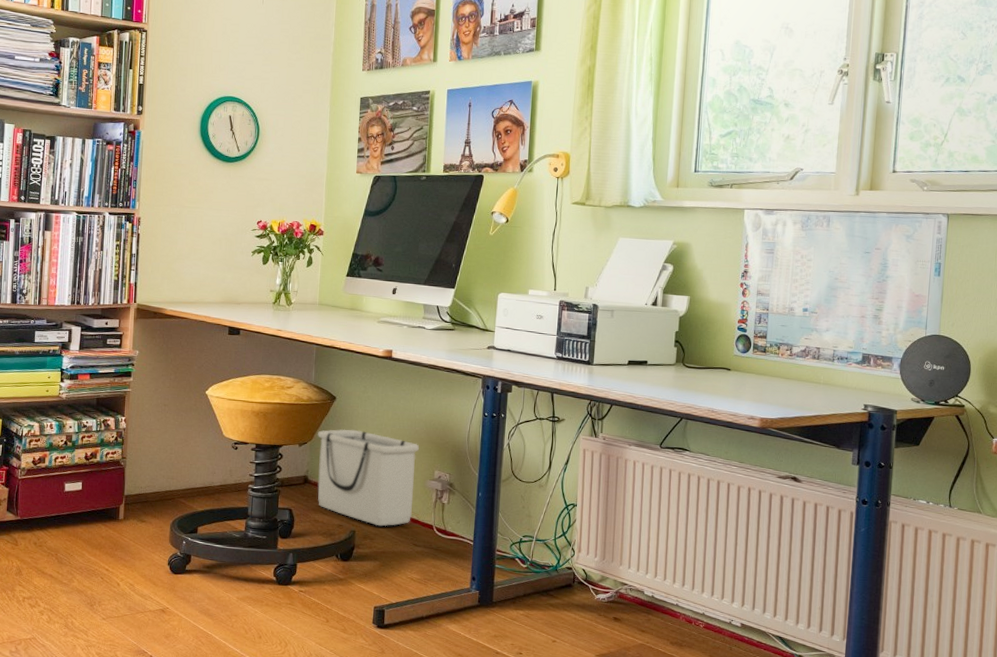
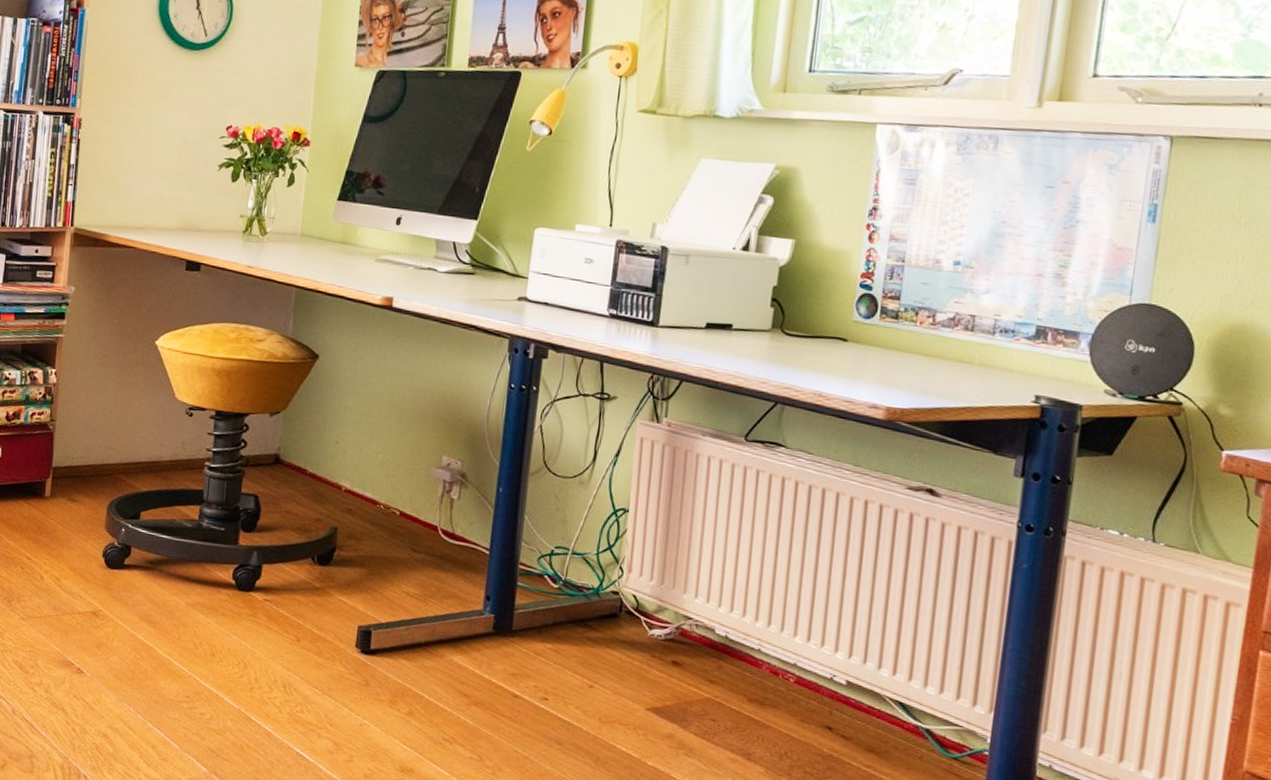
storage bin: present [318,429,420,527] -> none [291,396,424,525]

